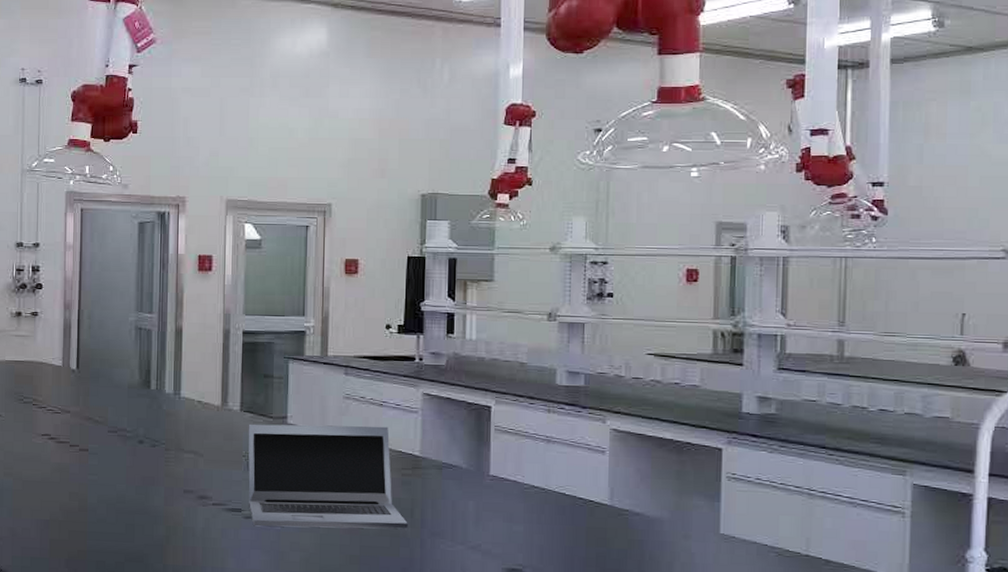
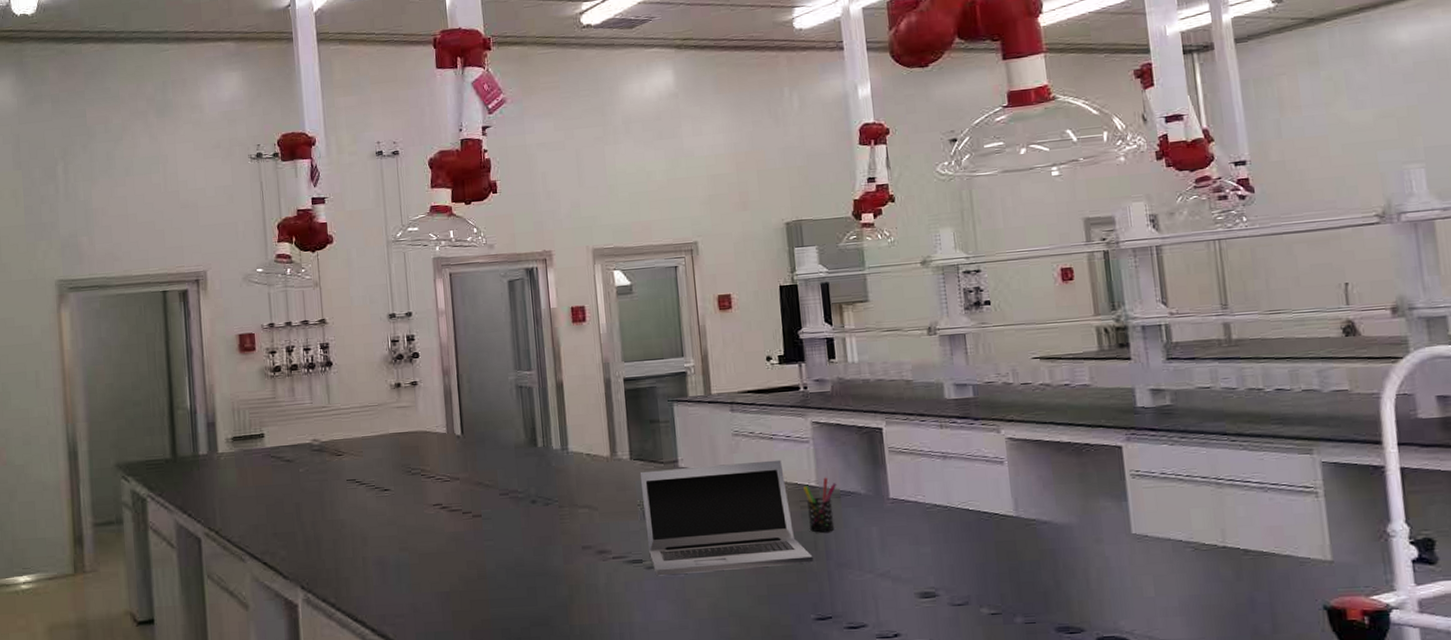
pen holder: none [407,448,440,501] -> present [803,477,837,533]

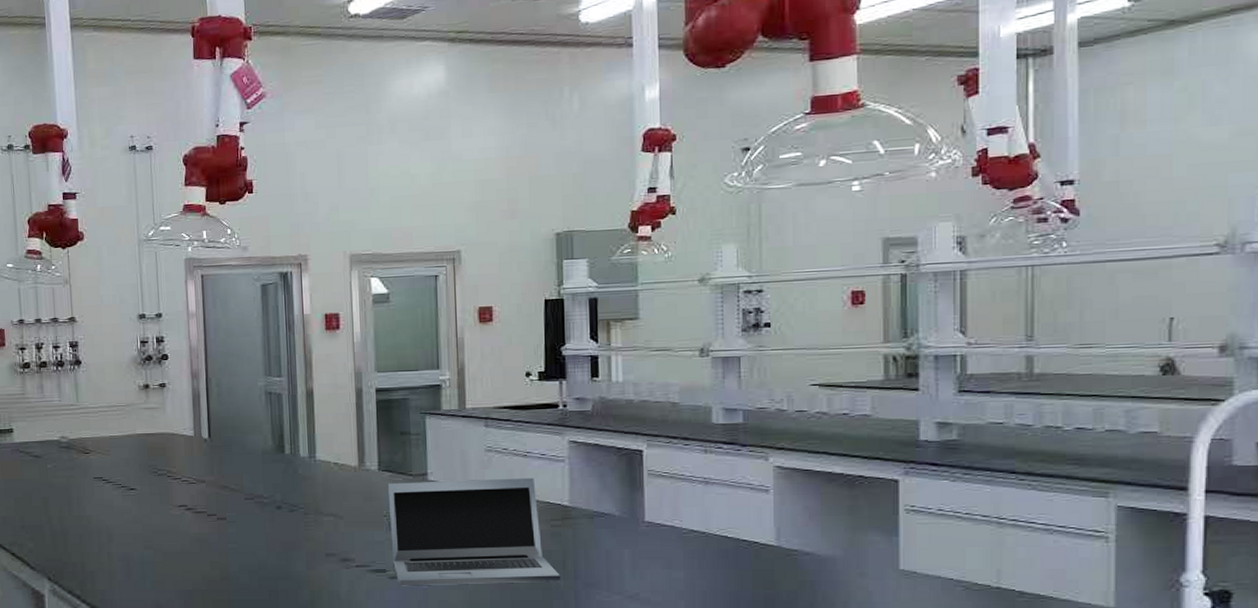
pen holder: present [803,477,837,533] -> none [555,497,591,552]

